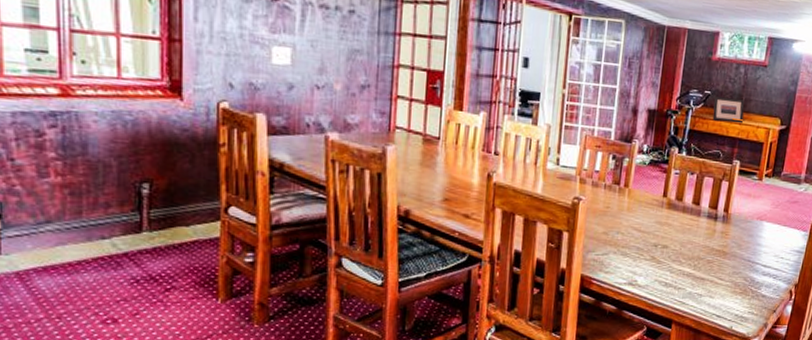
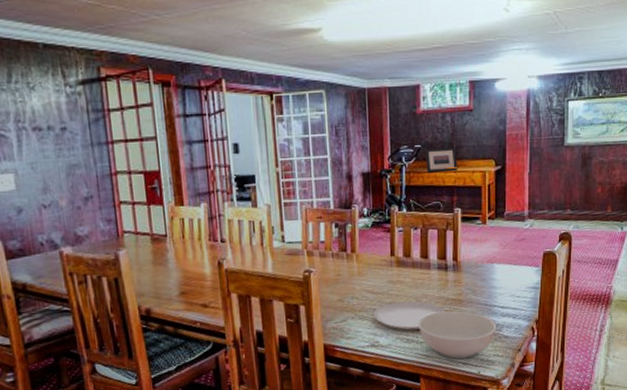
plate: none [635,244,709,275] -> present [373,301,446,331]
bowl: none [678,260,756,312] -> present [418,310,497,360]

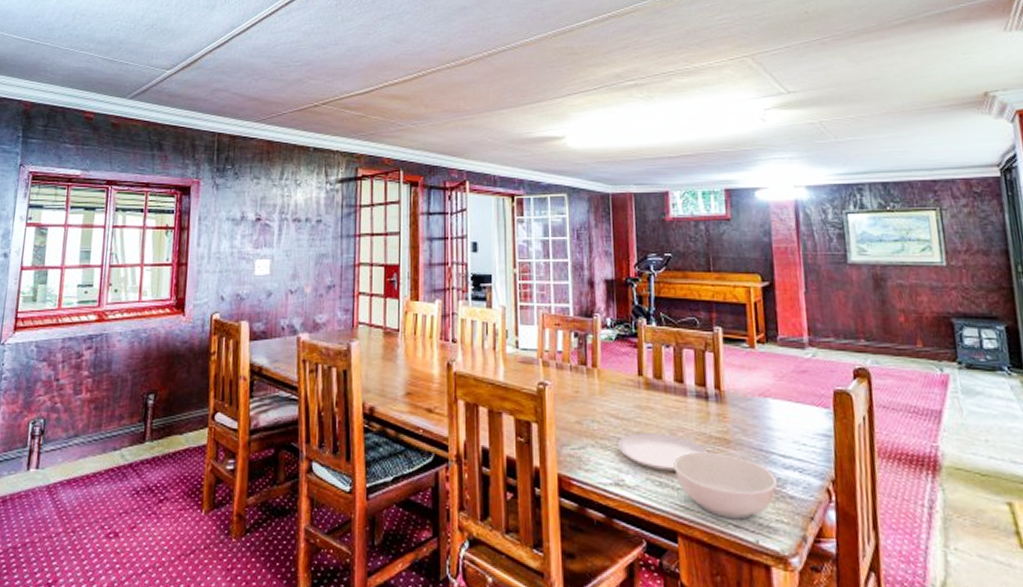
picture frame: present [425,146,457,173] -> none [676,257,715,285]

